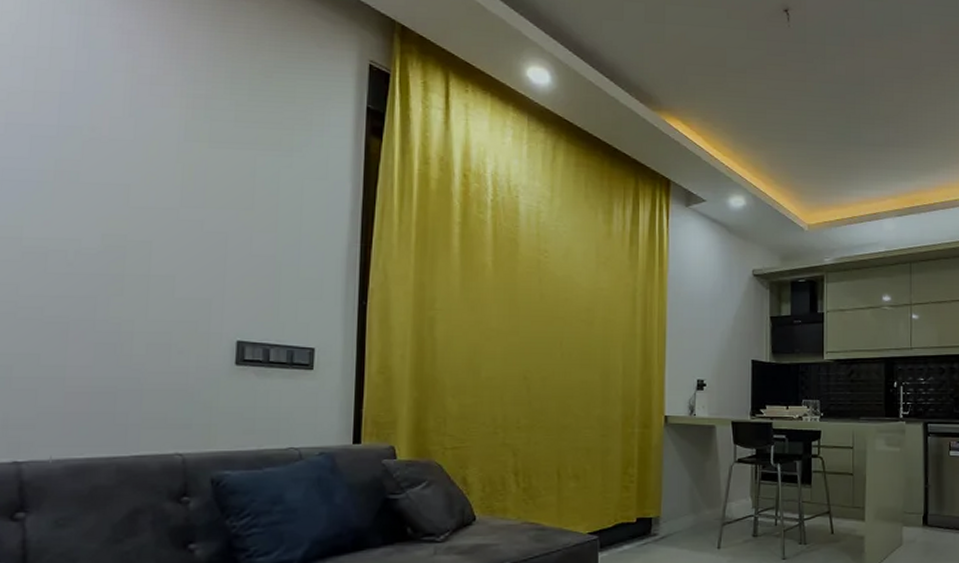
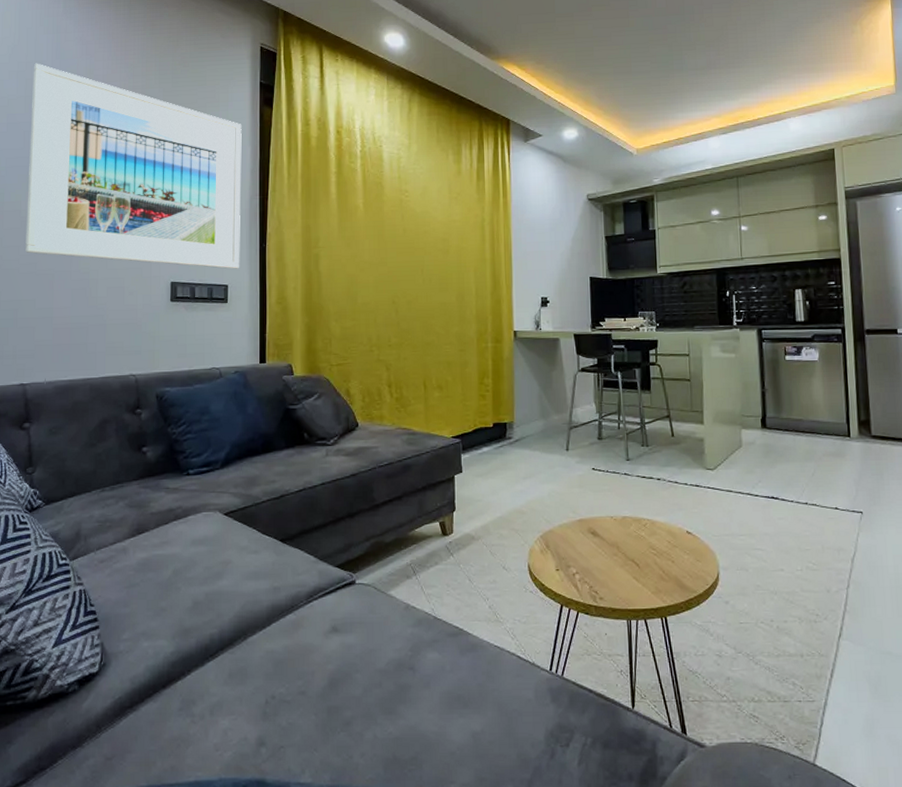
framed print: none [27,49,341,330] -> present [25,63,242,269]

